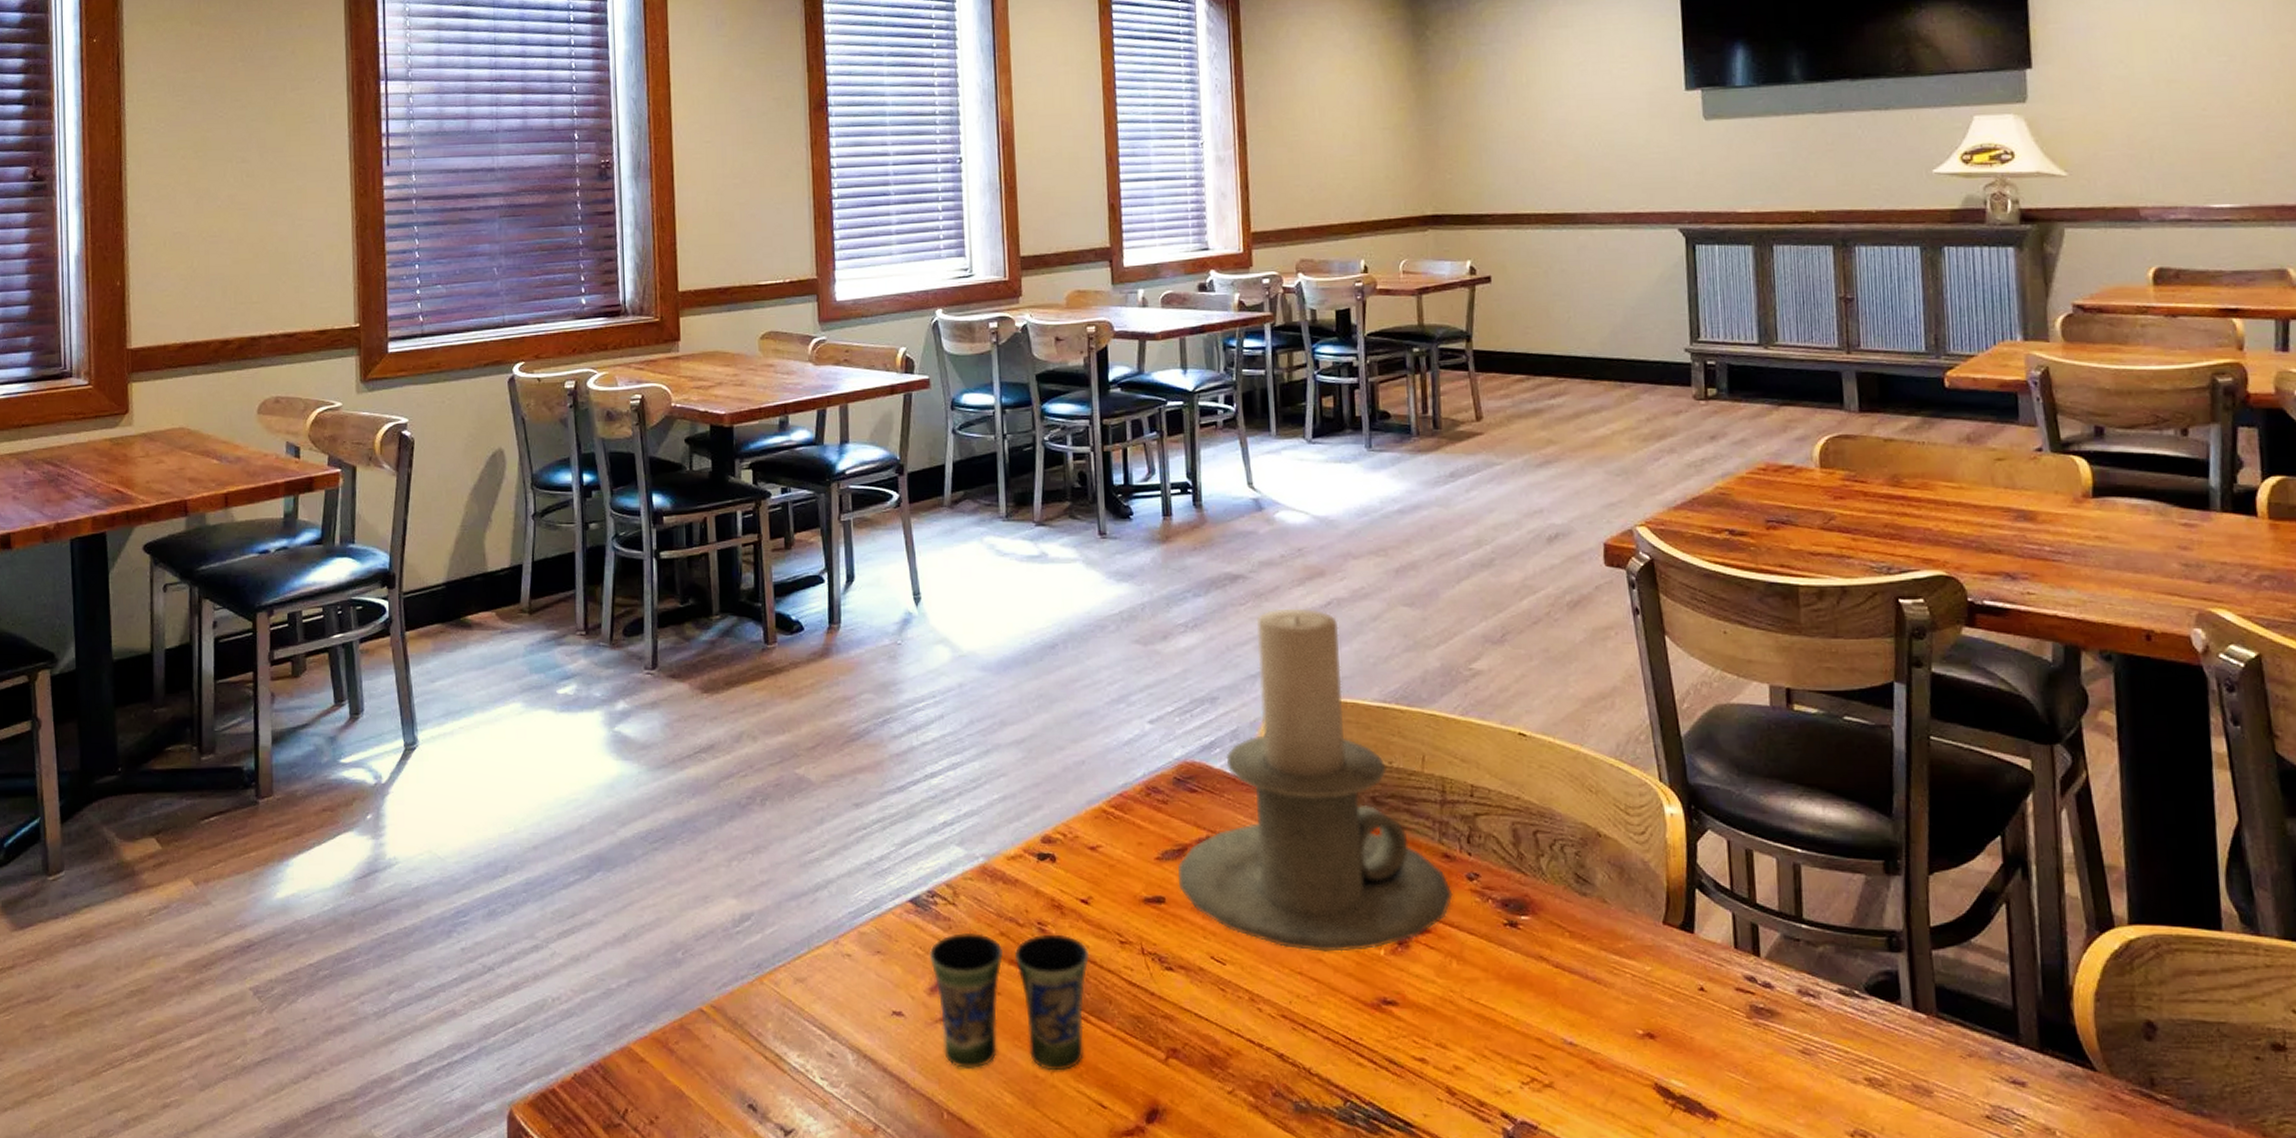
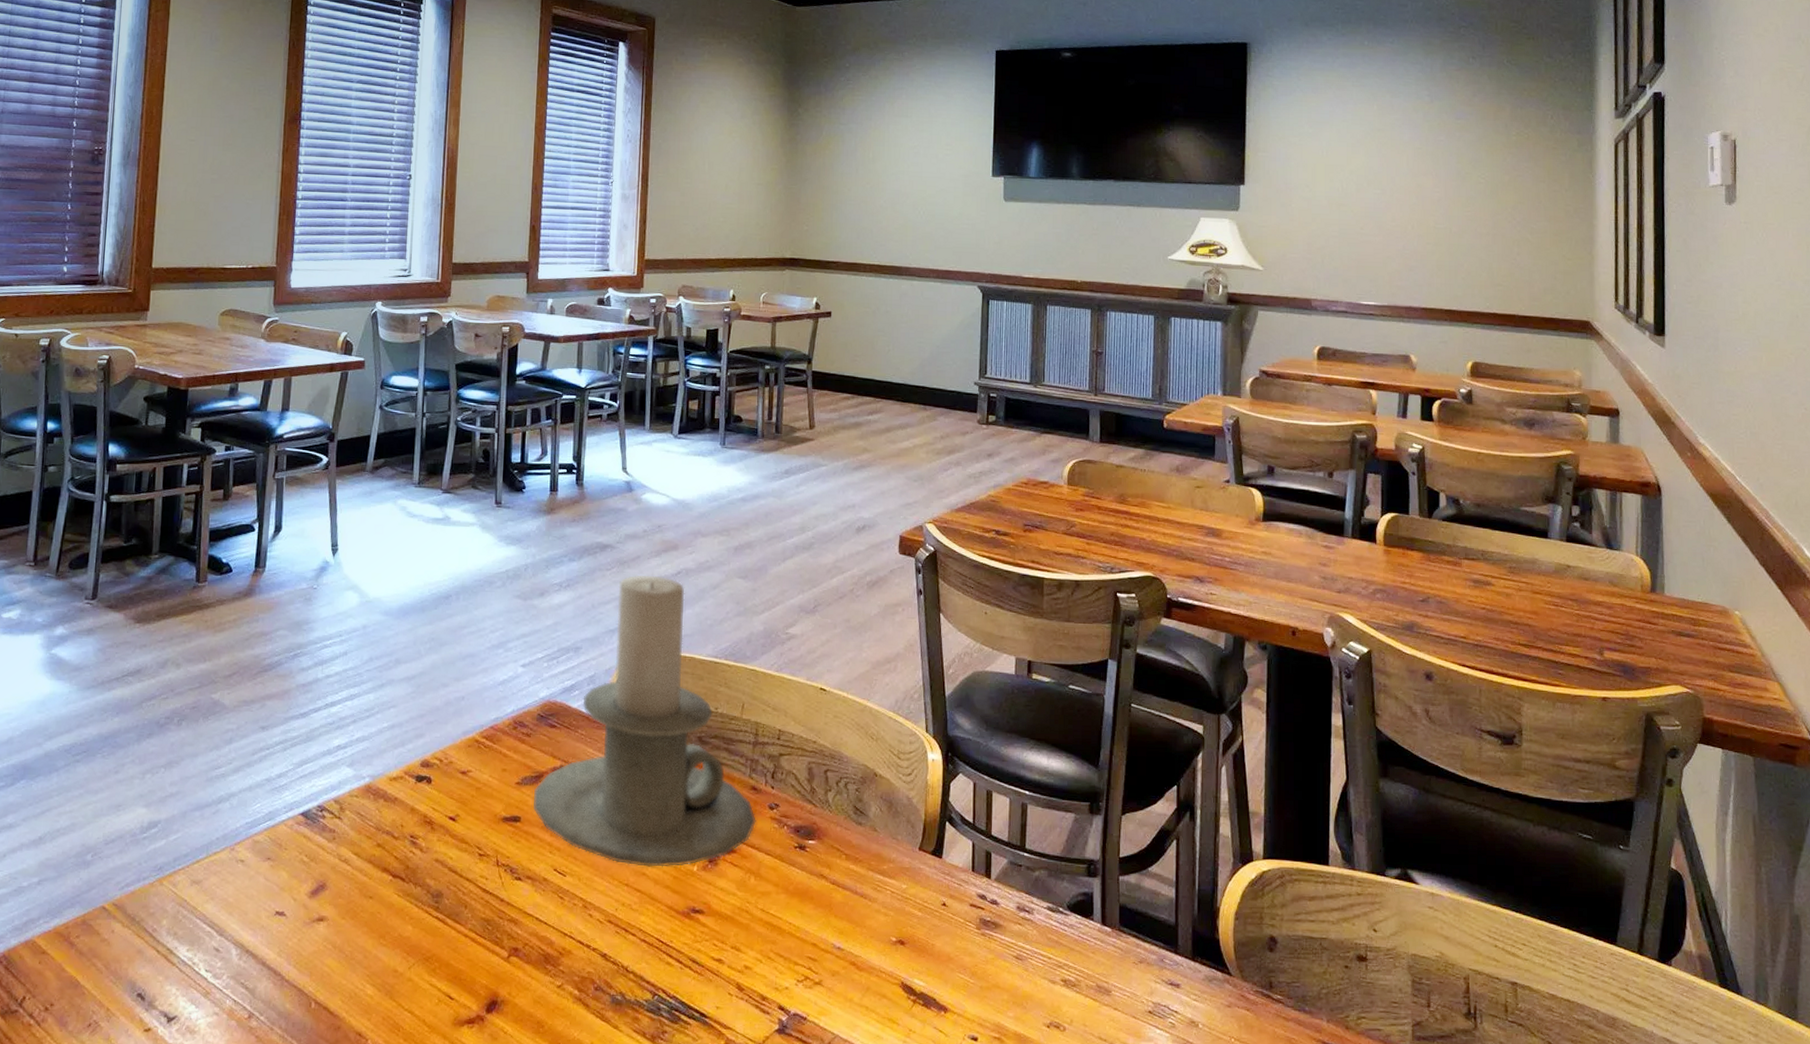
cup: present [929,932,1089,1071] -> none [313,843,452,967]

